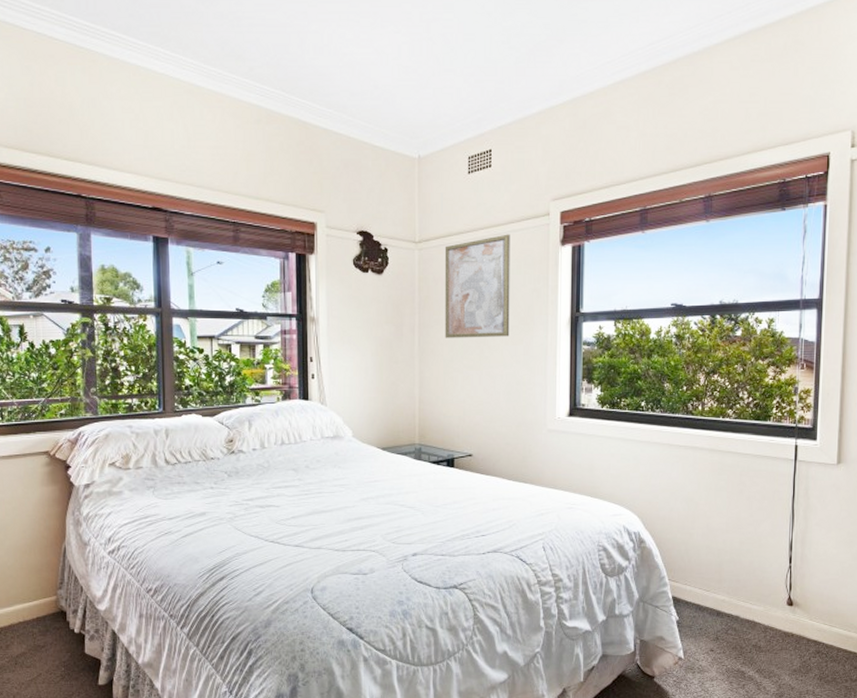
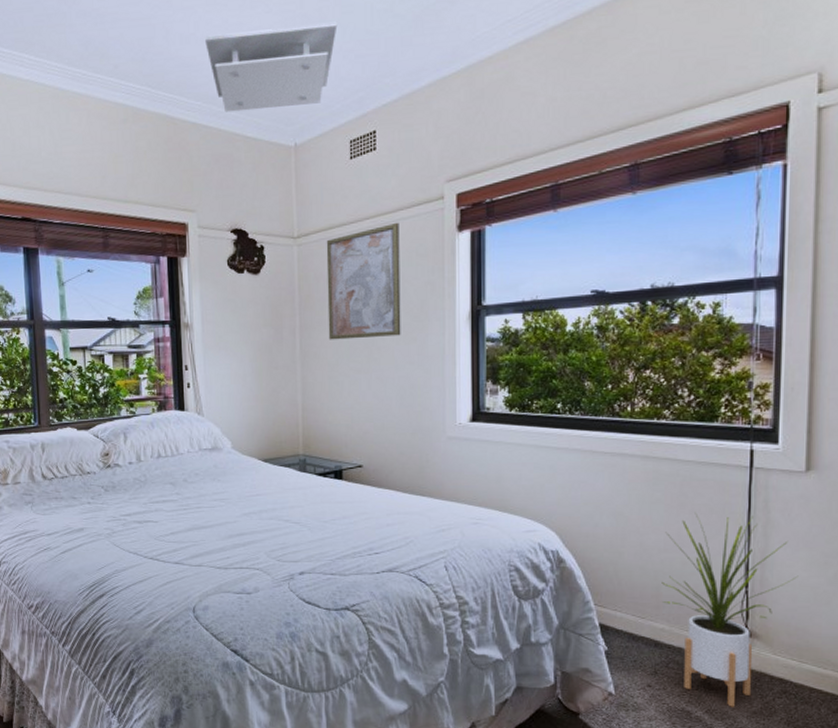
ceiling light: none [338,47,460,122] -> present [205,21,338,113]
house plant: none [723,498,830,667] -> present [662,512,798,707]

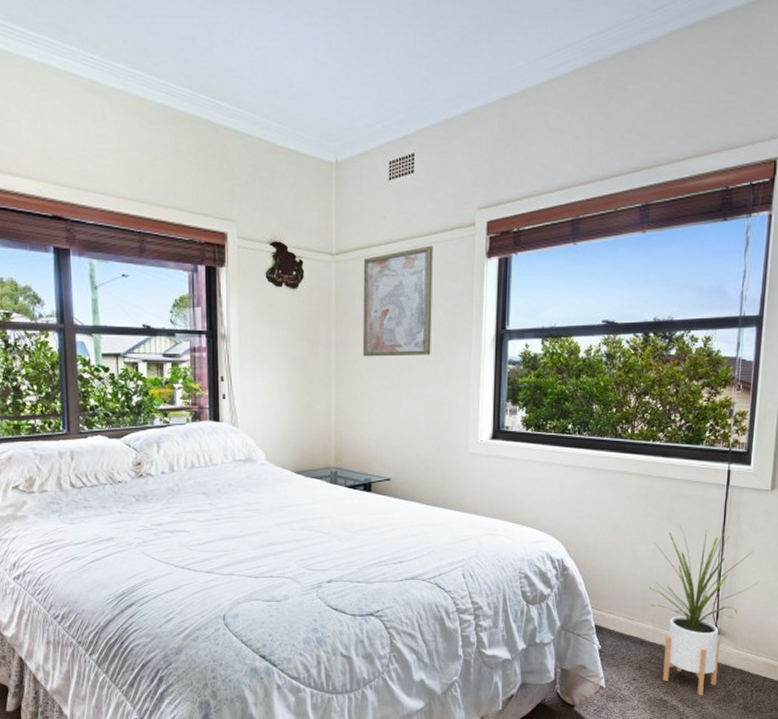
ceiling light: present [205,21,338,113] -> none [250,40,381,123]

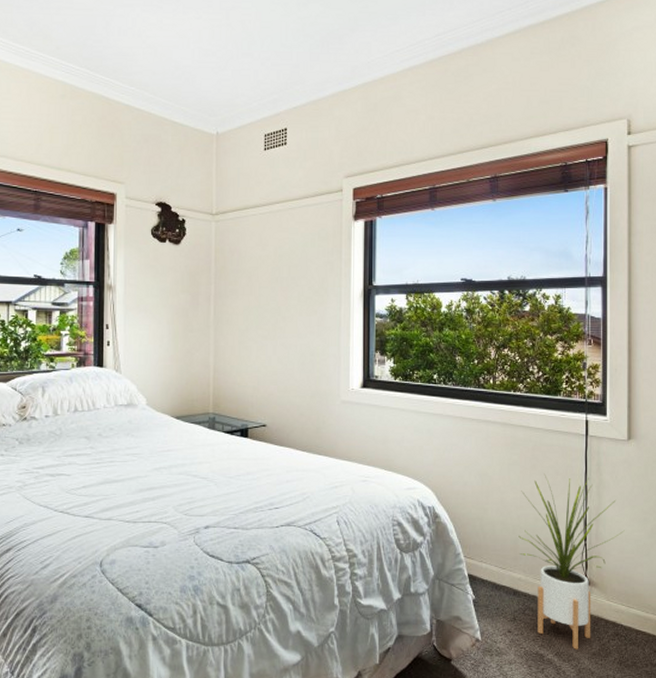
wall art: present [362,245,433,357] -> none [240,208,305,309]

